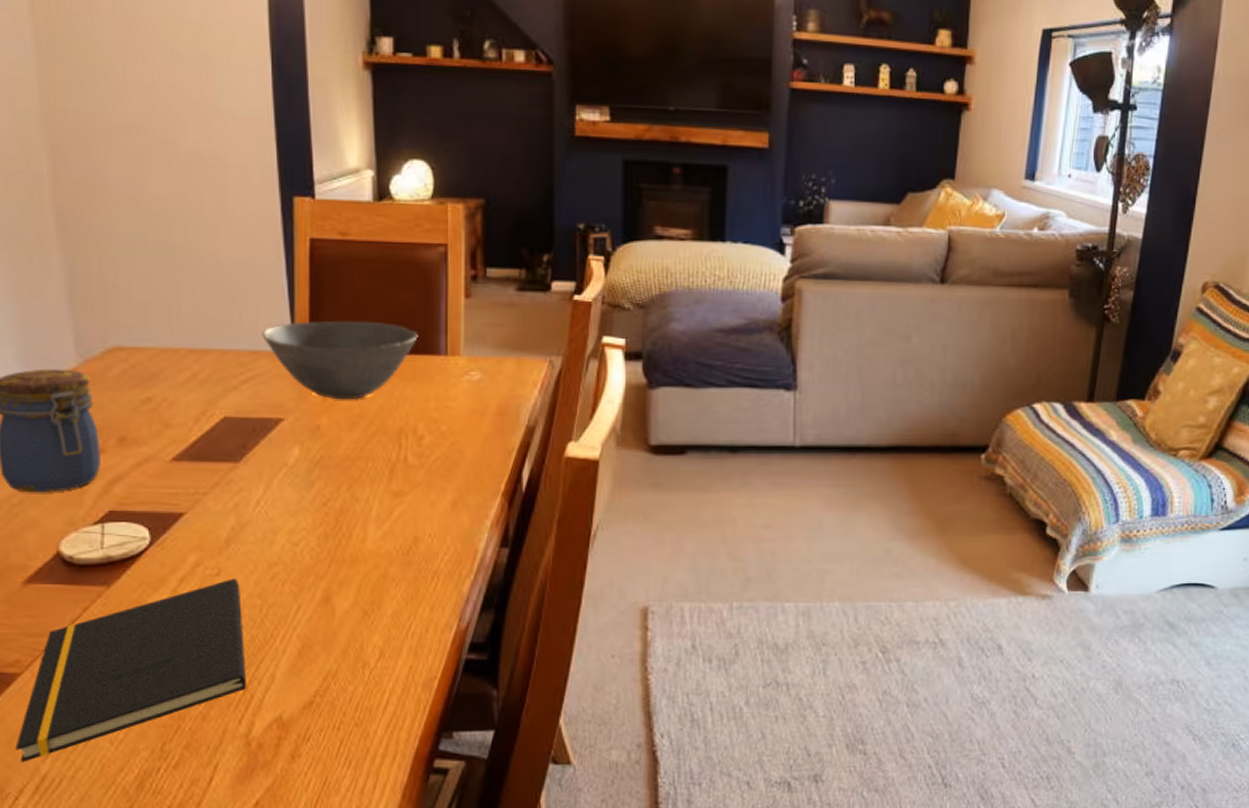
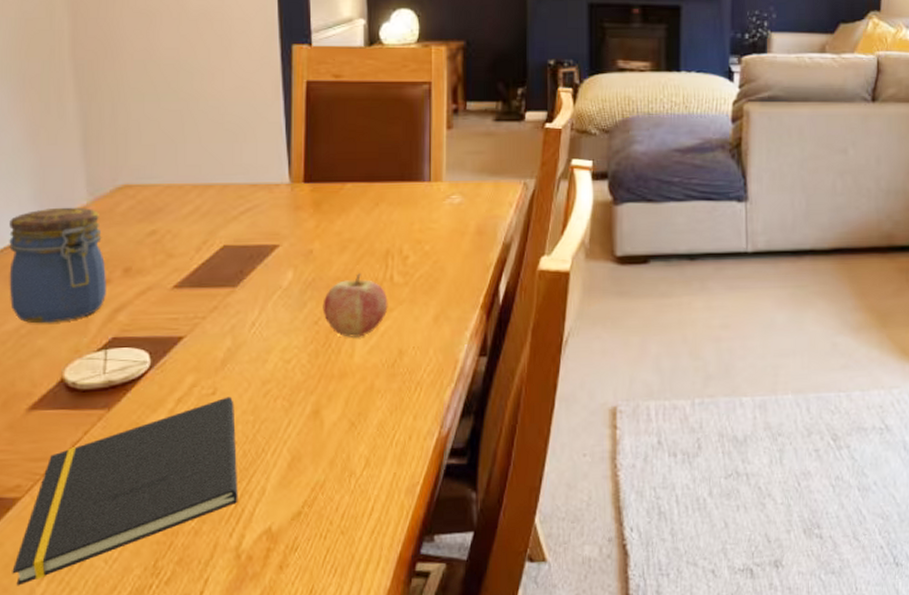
bowl: present [262,320,418,400] -> none [260,153,404,226]
fruit: none [332,453,402,521] -> present [323,273,388,337]

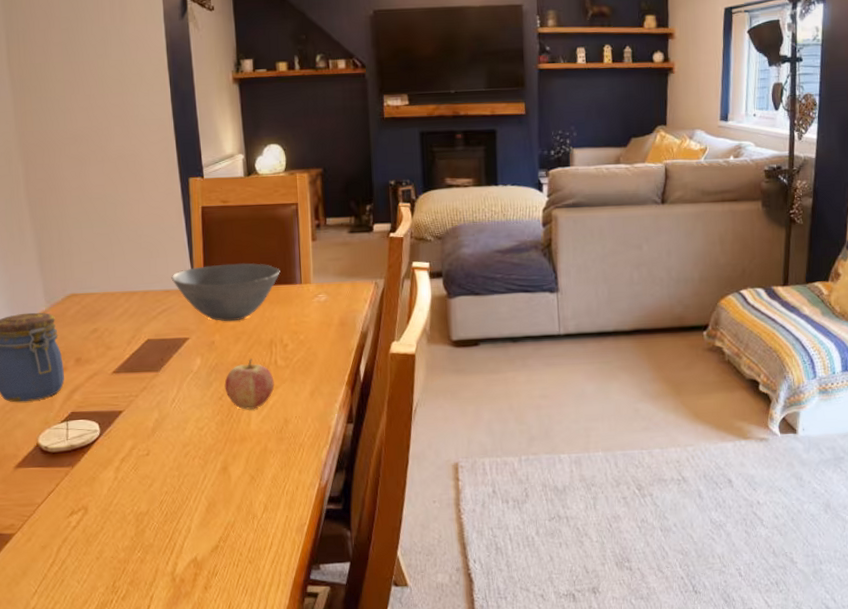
notepad: present [12,396,238,586] -> none [13,457,171,600]
bowl: none [260,153,404,226] -> present [171,263,280,322]

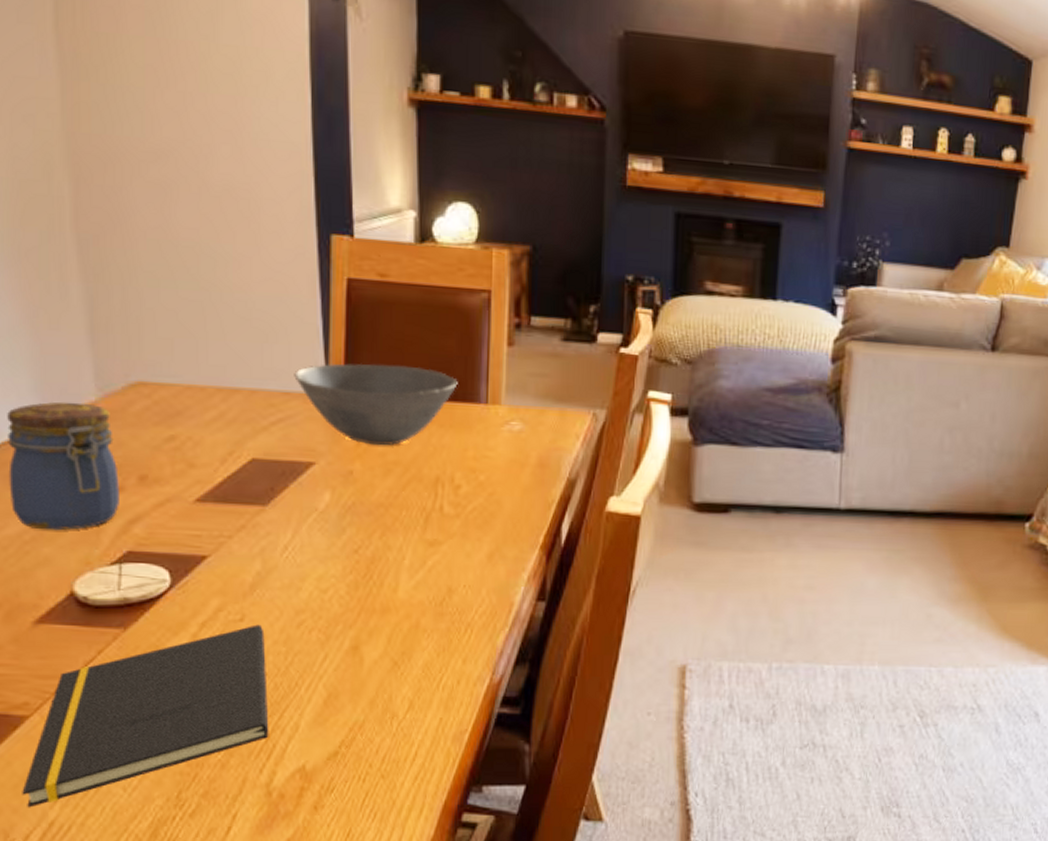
notepad: none [13,457,171,600] -> present [22,624,269,808]
fruit: present [224,359,274,410] -> none [363,500,437,570]

